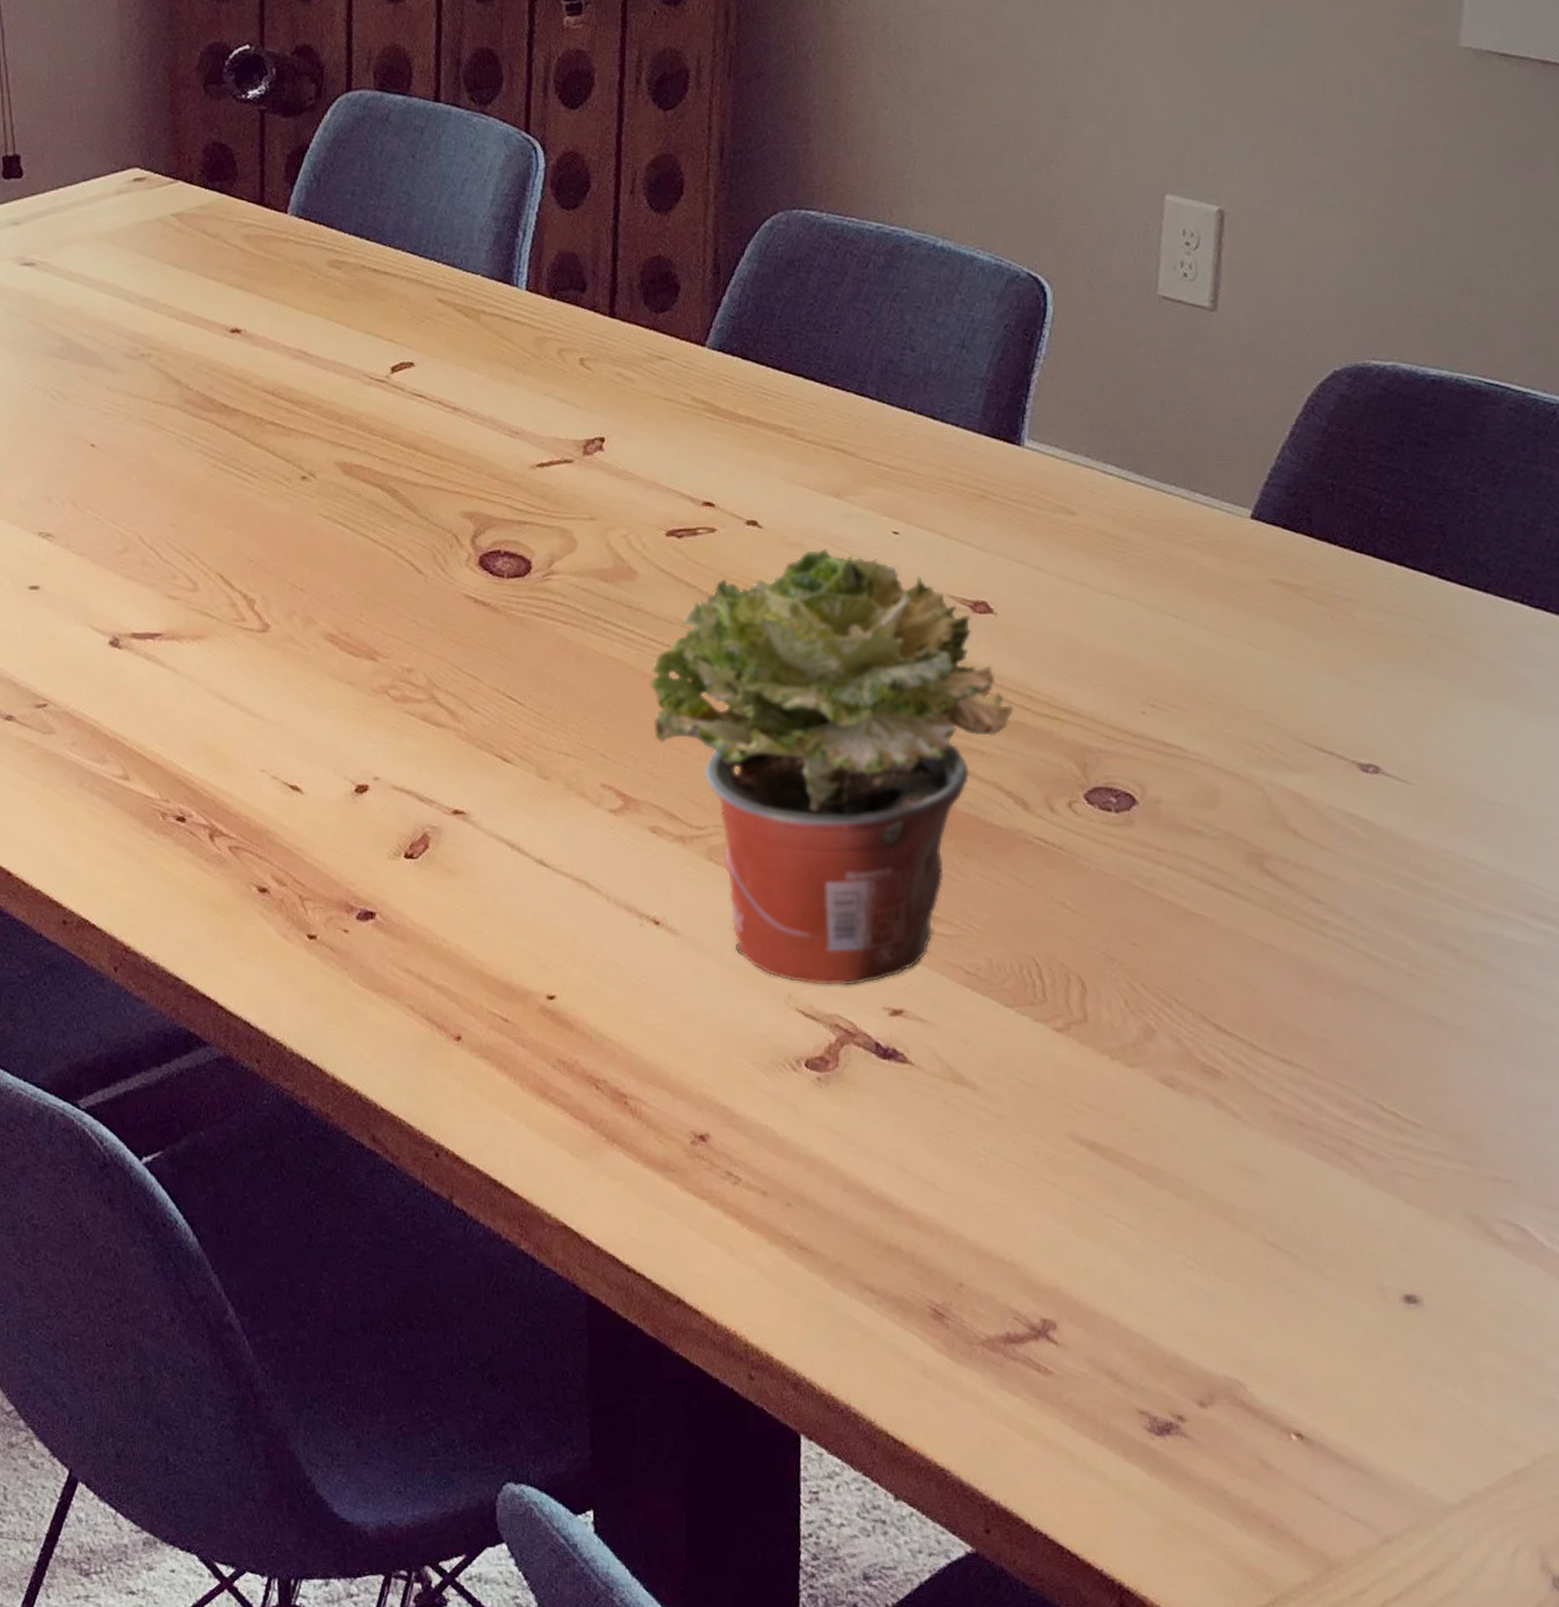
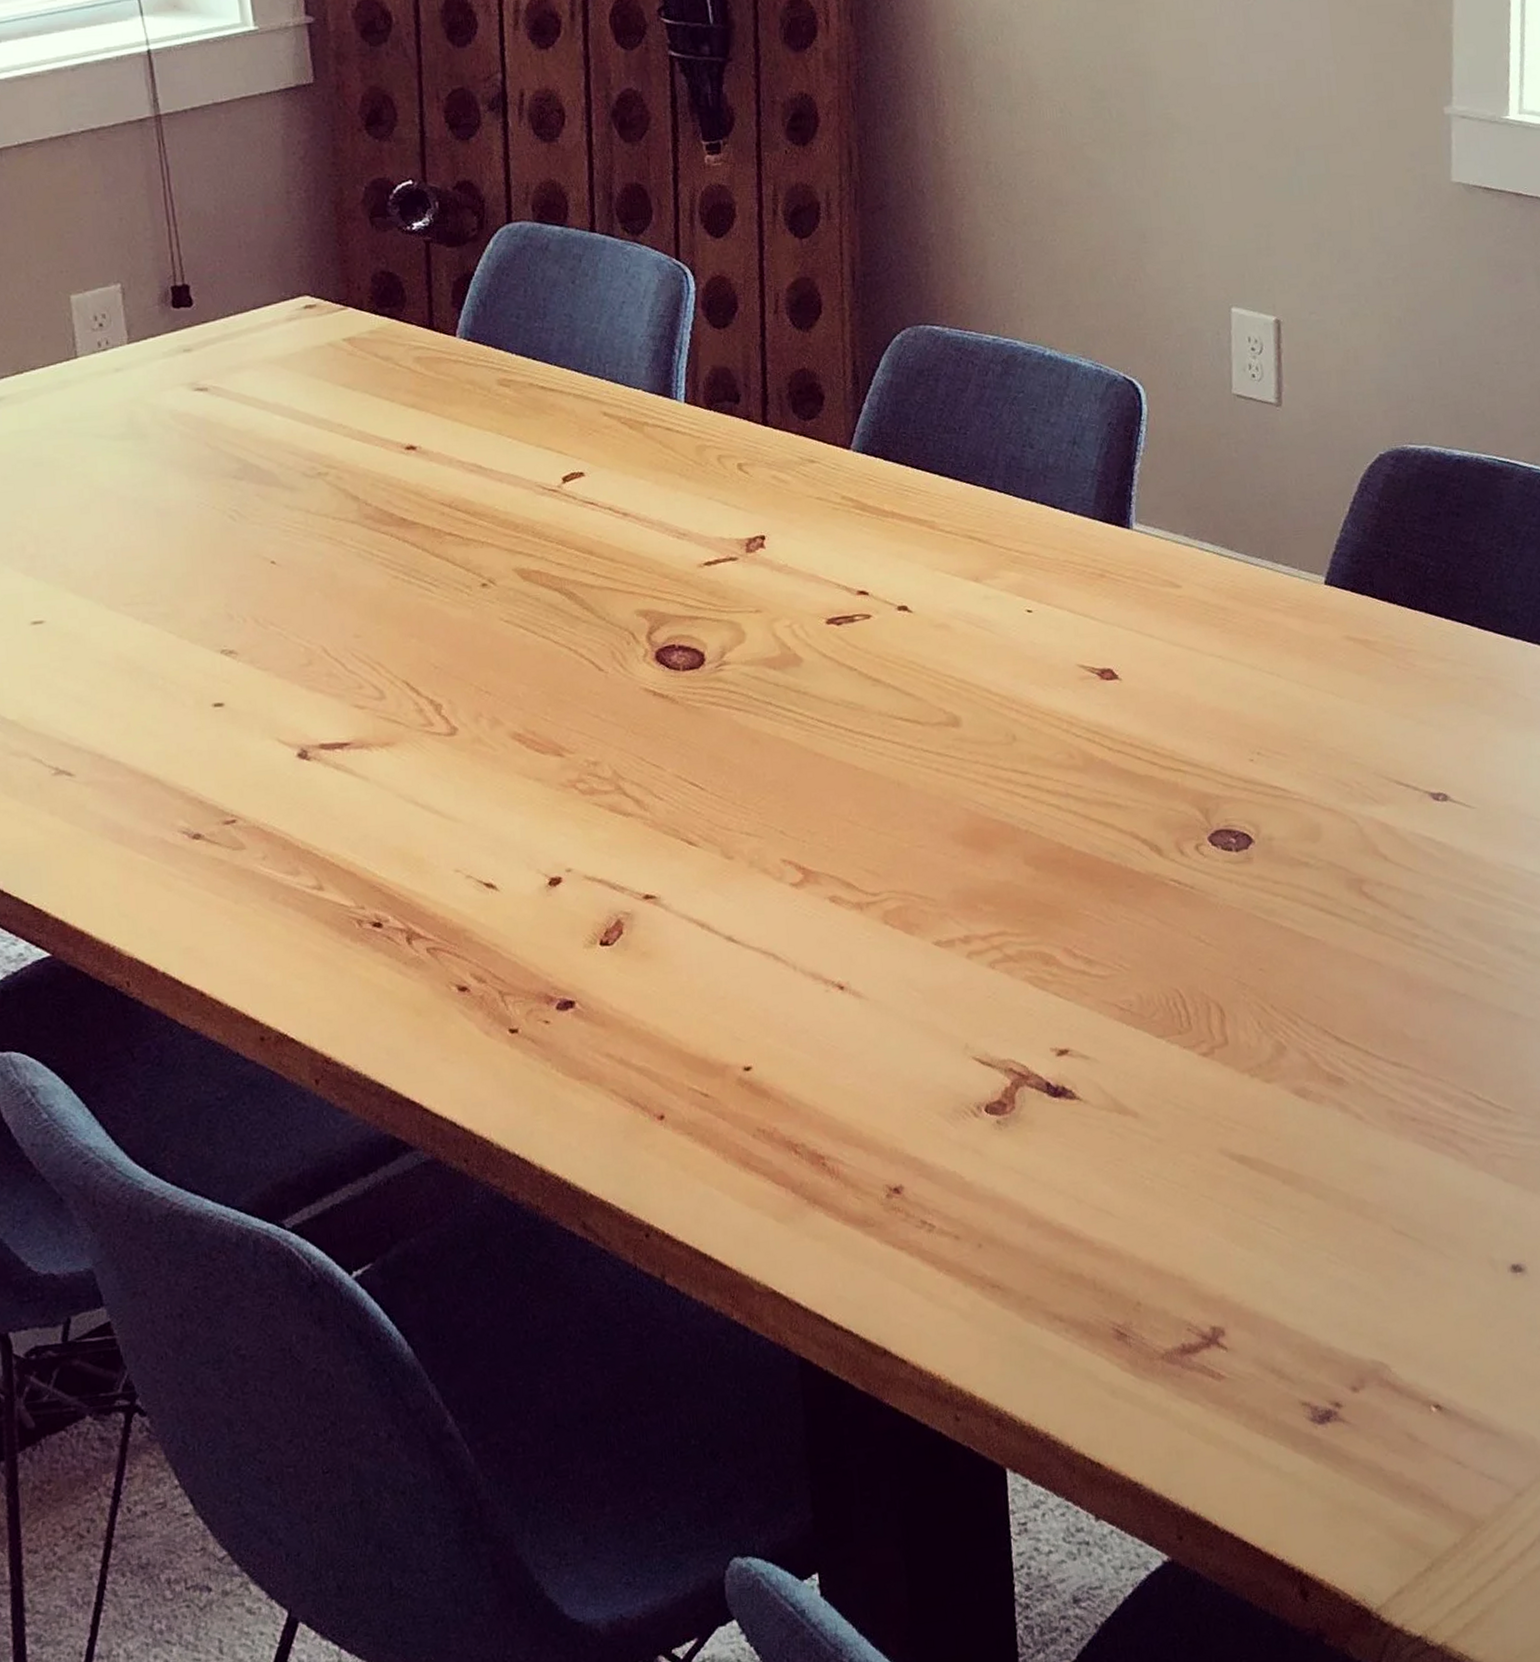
potted plant: present [649,548,1013,986] -> none [820,628,1142,1034]

